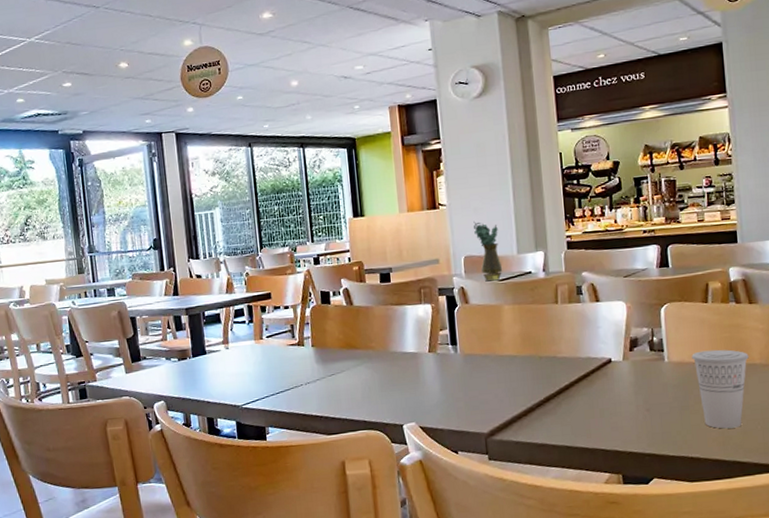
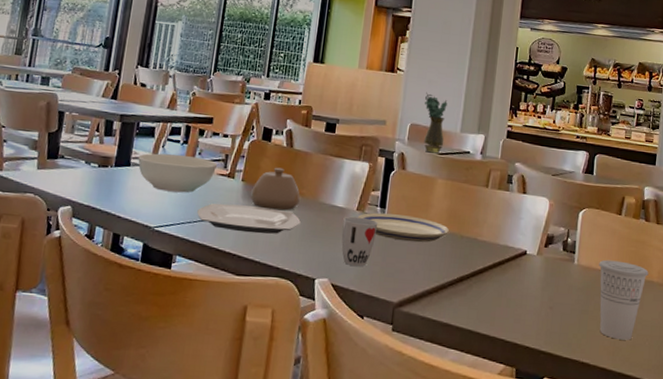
bowl: none [211,333,286,371] -> present [138,153,218,193]
plate: none [277,366,377,395] -> present [197,203,301,234]
sugar bowl: none [323,326,371,369] -> present [250,167,300,211]
cup: none [417,358,453,406] -> present [341,216,378,267]
plate: none [430,347,526,373] -> present [357,212,449,242]

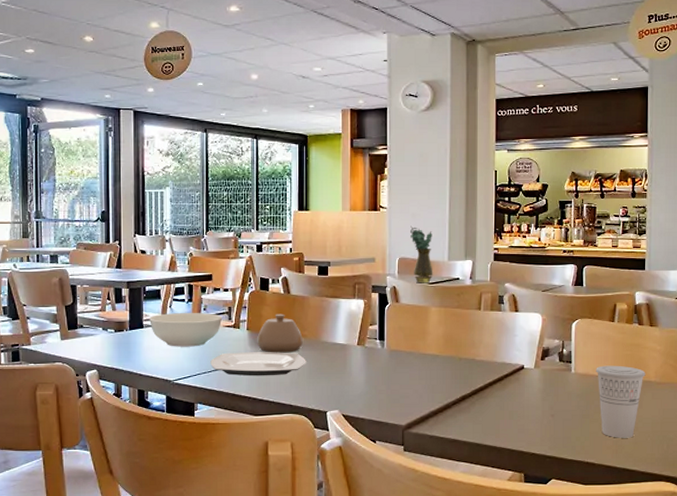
cup: present [341,216,378,267] -> none [346,351,379,397]
plate: present [357,212,449,242] -> none [358,345,447,369]

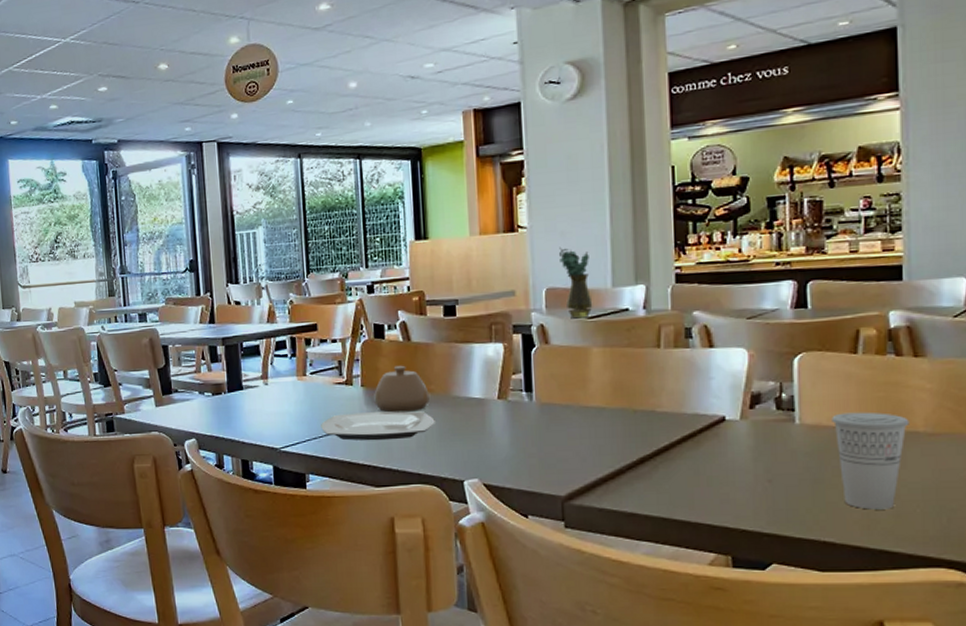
bowl: present [149,313,223,347] -> none [249,369,332,410]

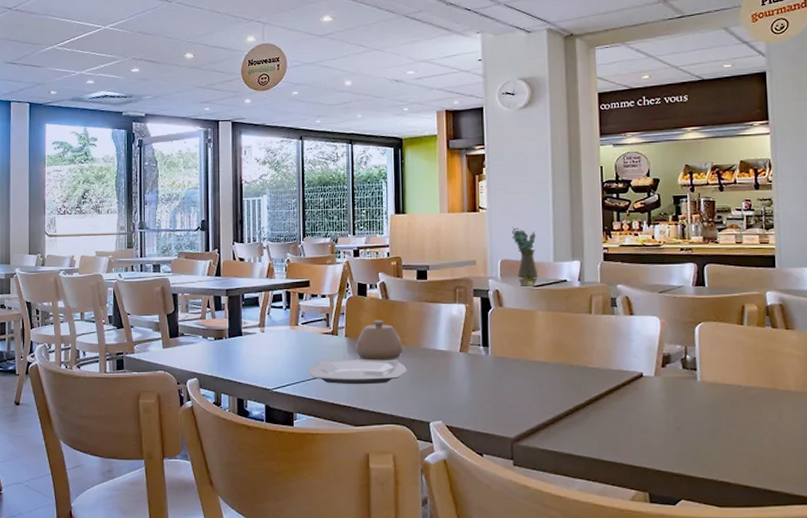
cup: present [831,412,909,510] -> none [725,373,784,455]

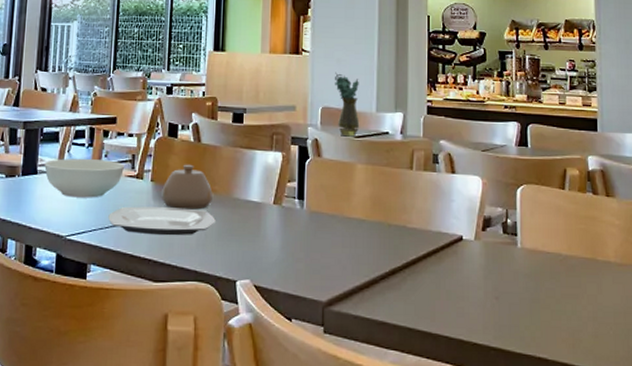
bowl: none [248,320,321,355] -> present [44,158,125,198]

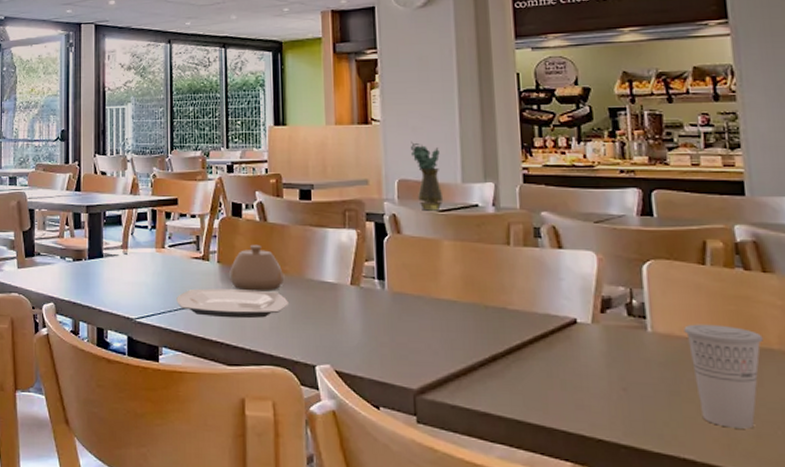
bowl: present [44,158,125,198] -> none [109,241,190,281]
cup: none [545,240,604,330] -> present [684,324,763,429]

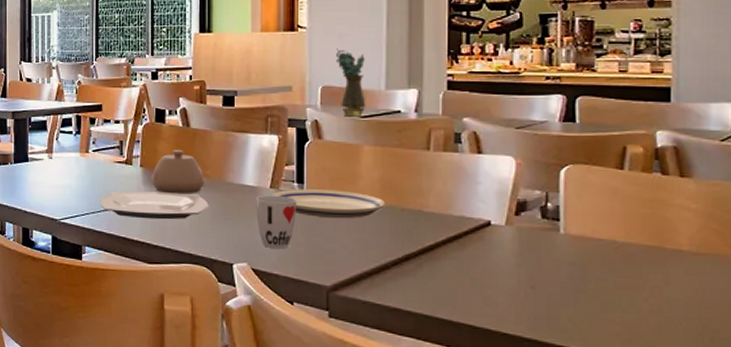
cup: none [337,292,379,350] -> present [256,195,297,249]
plate: none [352,285,468,317] -> present [272,189,385,219]
cup: present [684,324,763,429] -> none [596,226,674,324]

